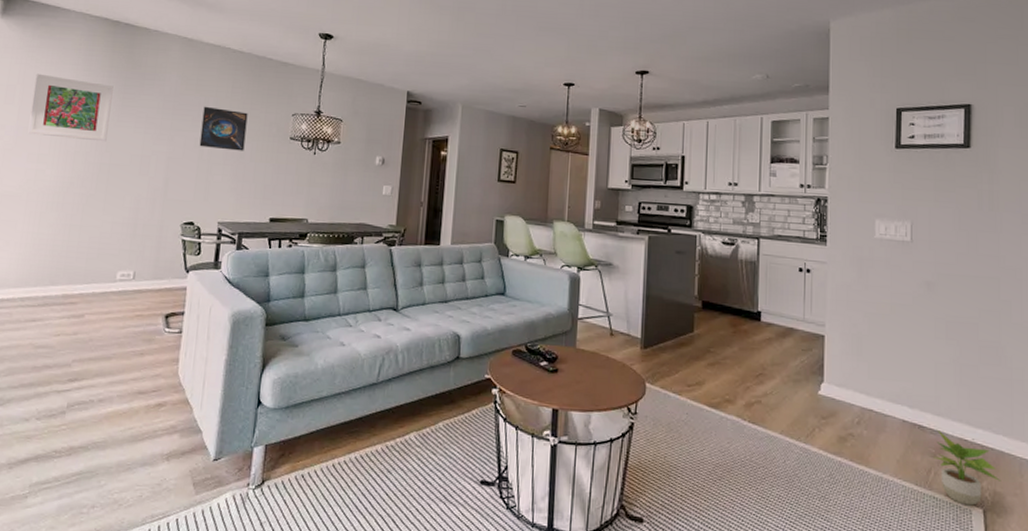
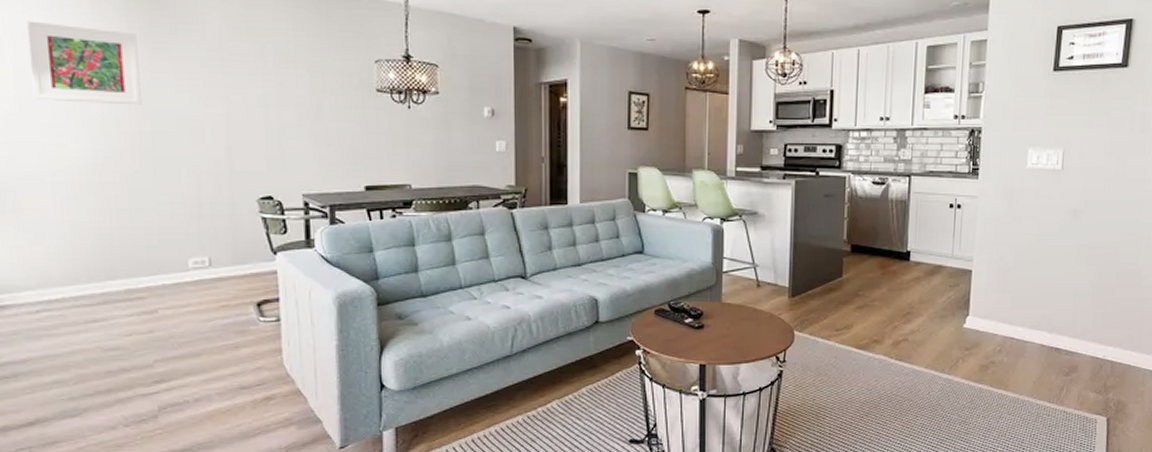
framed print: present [199,106,248,151] -> none [261,55,321,109]
potted plant: present [933,429,1002,506] -> none [1066,350,1126,416]

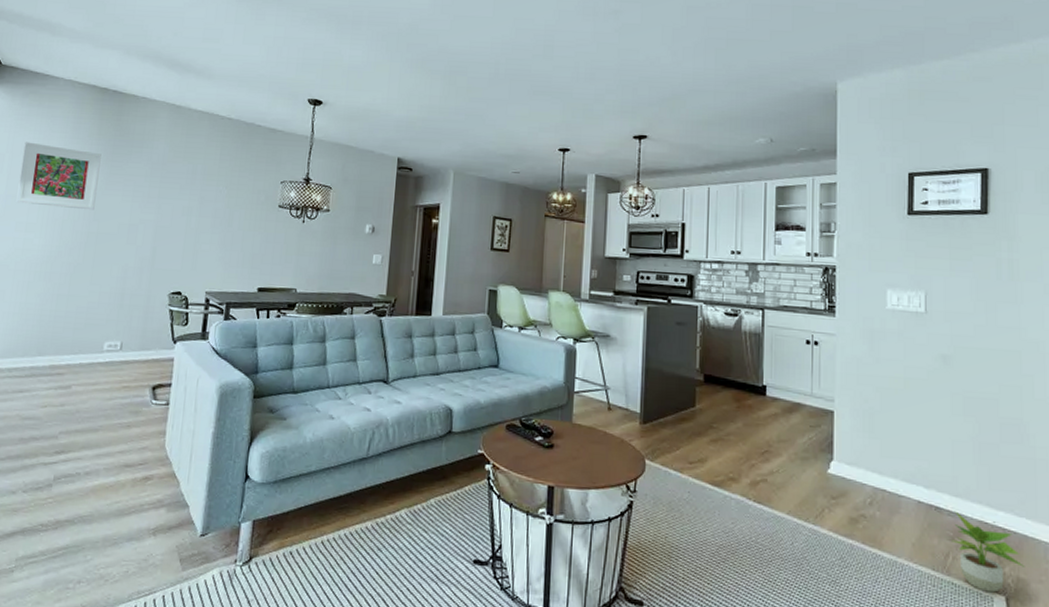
potted plant: none [1066,350,1126,416] -> present [951,510,1025,593]

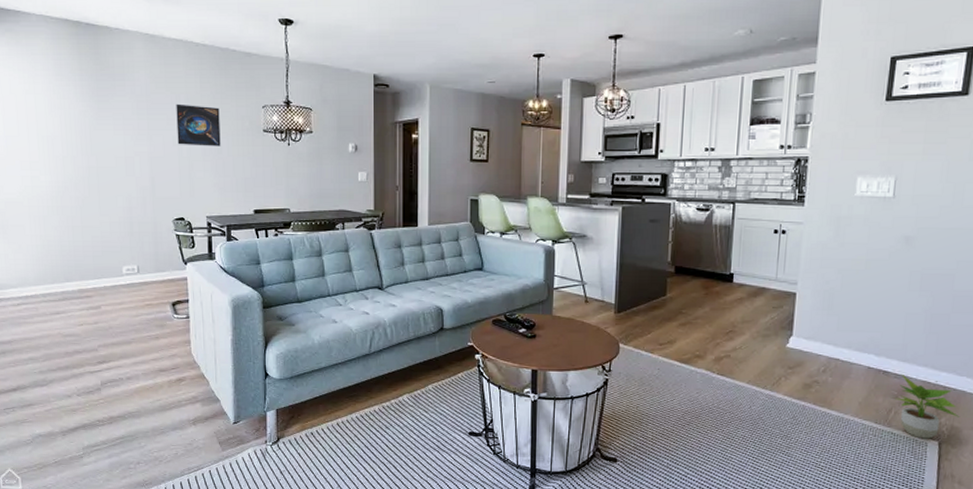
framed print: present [16,142,102,211] -> none [11,82,90,146]
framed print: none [187,173,236,220] -> present [176,103,221,146]

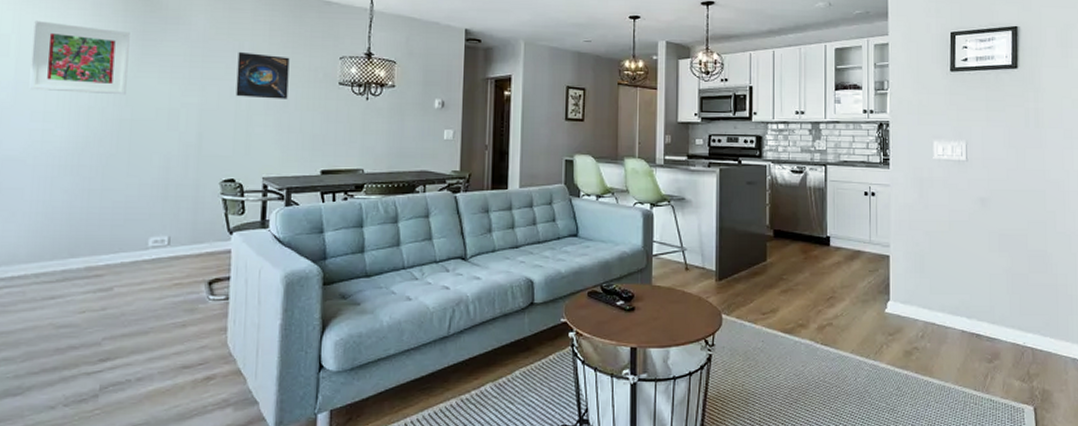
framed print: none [11,82,90,146] -> present [29,20,130,95]
potted plant: present [895,373,960,439] -> none [990,336,1049,405]

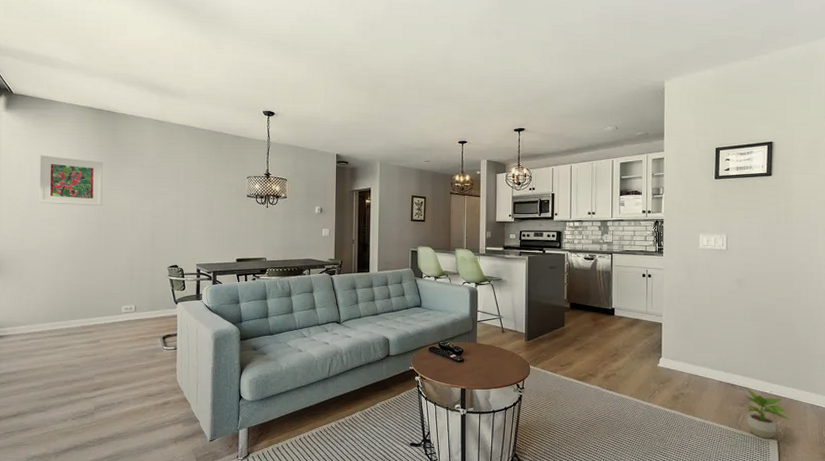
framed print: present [236,51,290,99] -> none [176,174,212,208]
potted plant: none [990,336,1049,405] -> present [742,386,791,439]

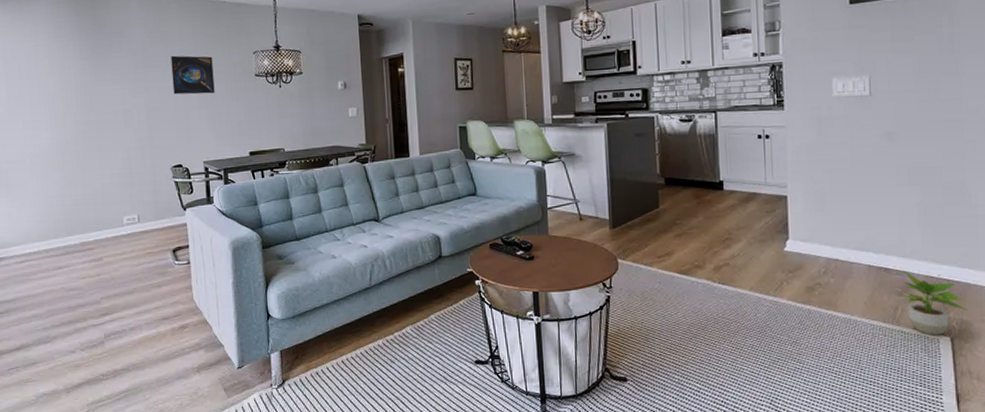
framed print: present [39,155,103,207] -> none [14,46,90,104]
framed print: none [176,174,212,208] -> present [170,55,215,95]

